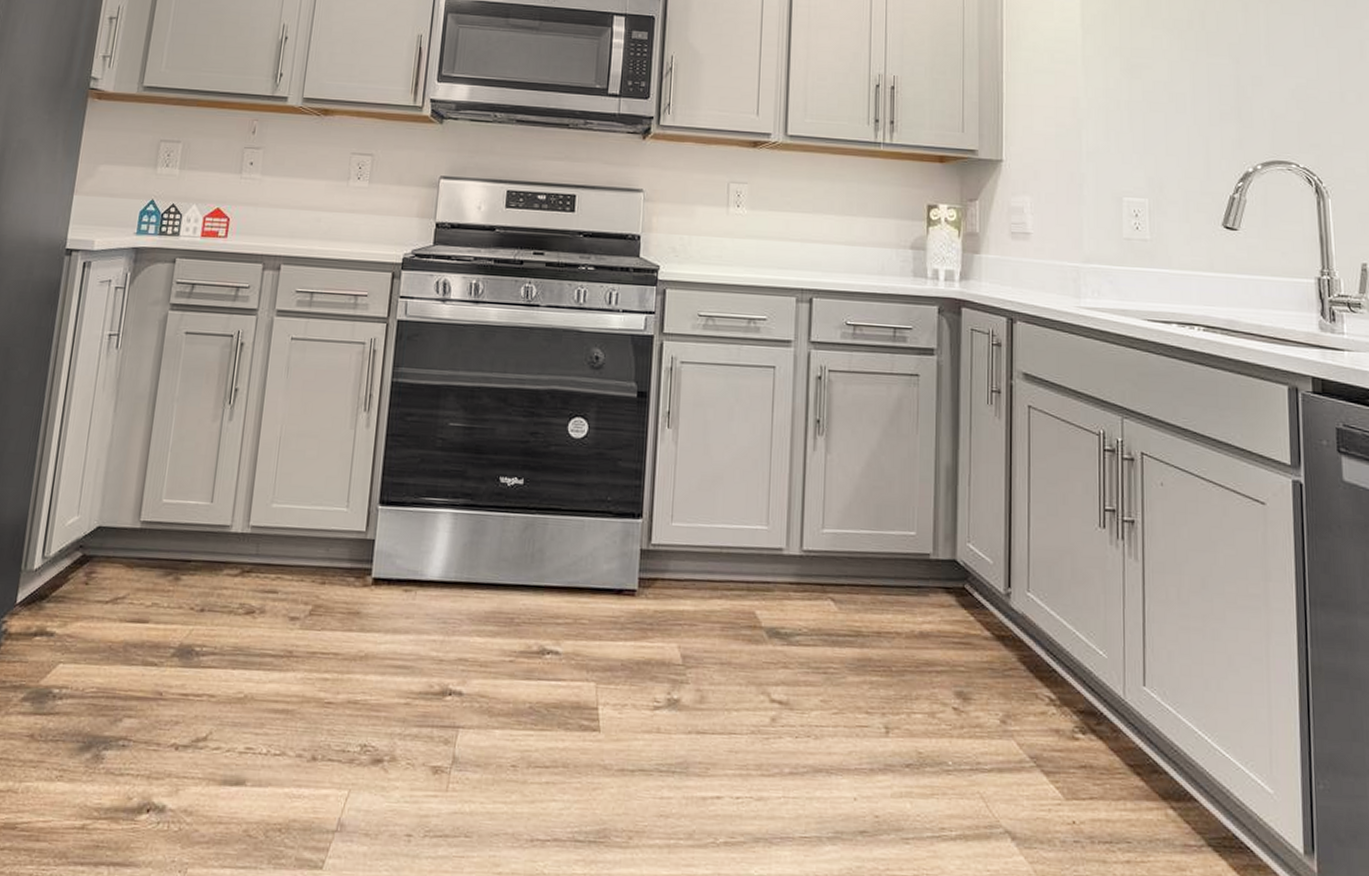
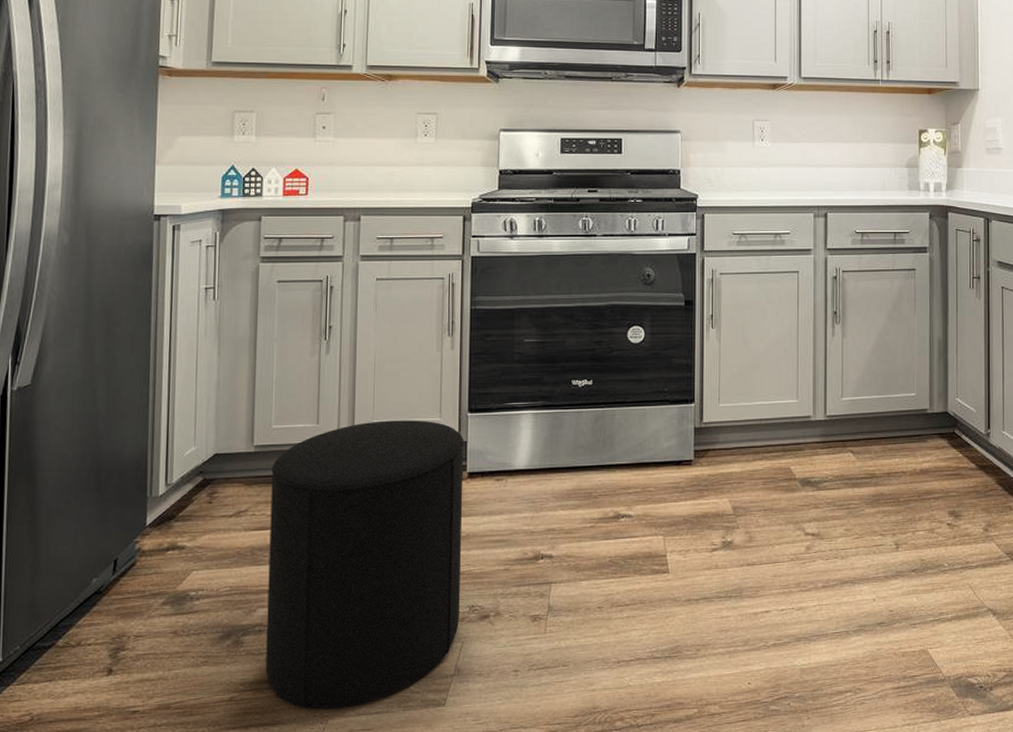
stool: none [124,505,372,857] -> present [265,420,464,710]

